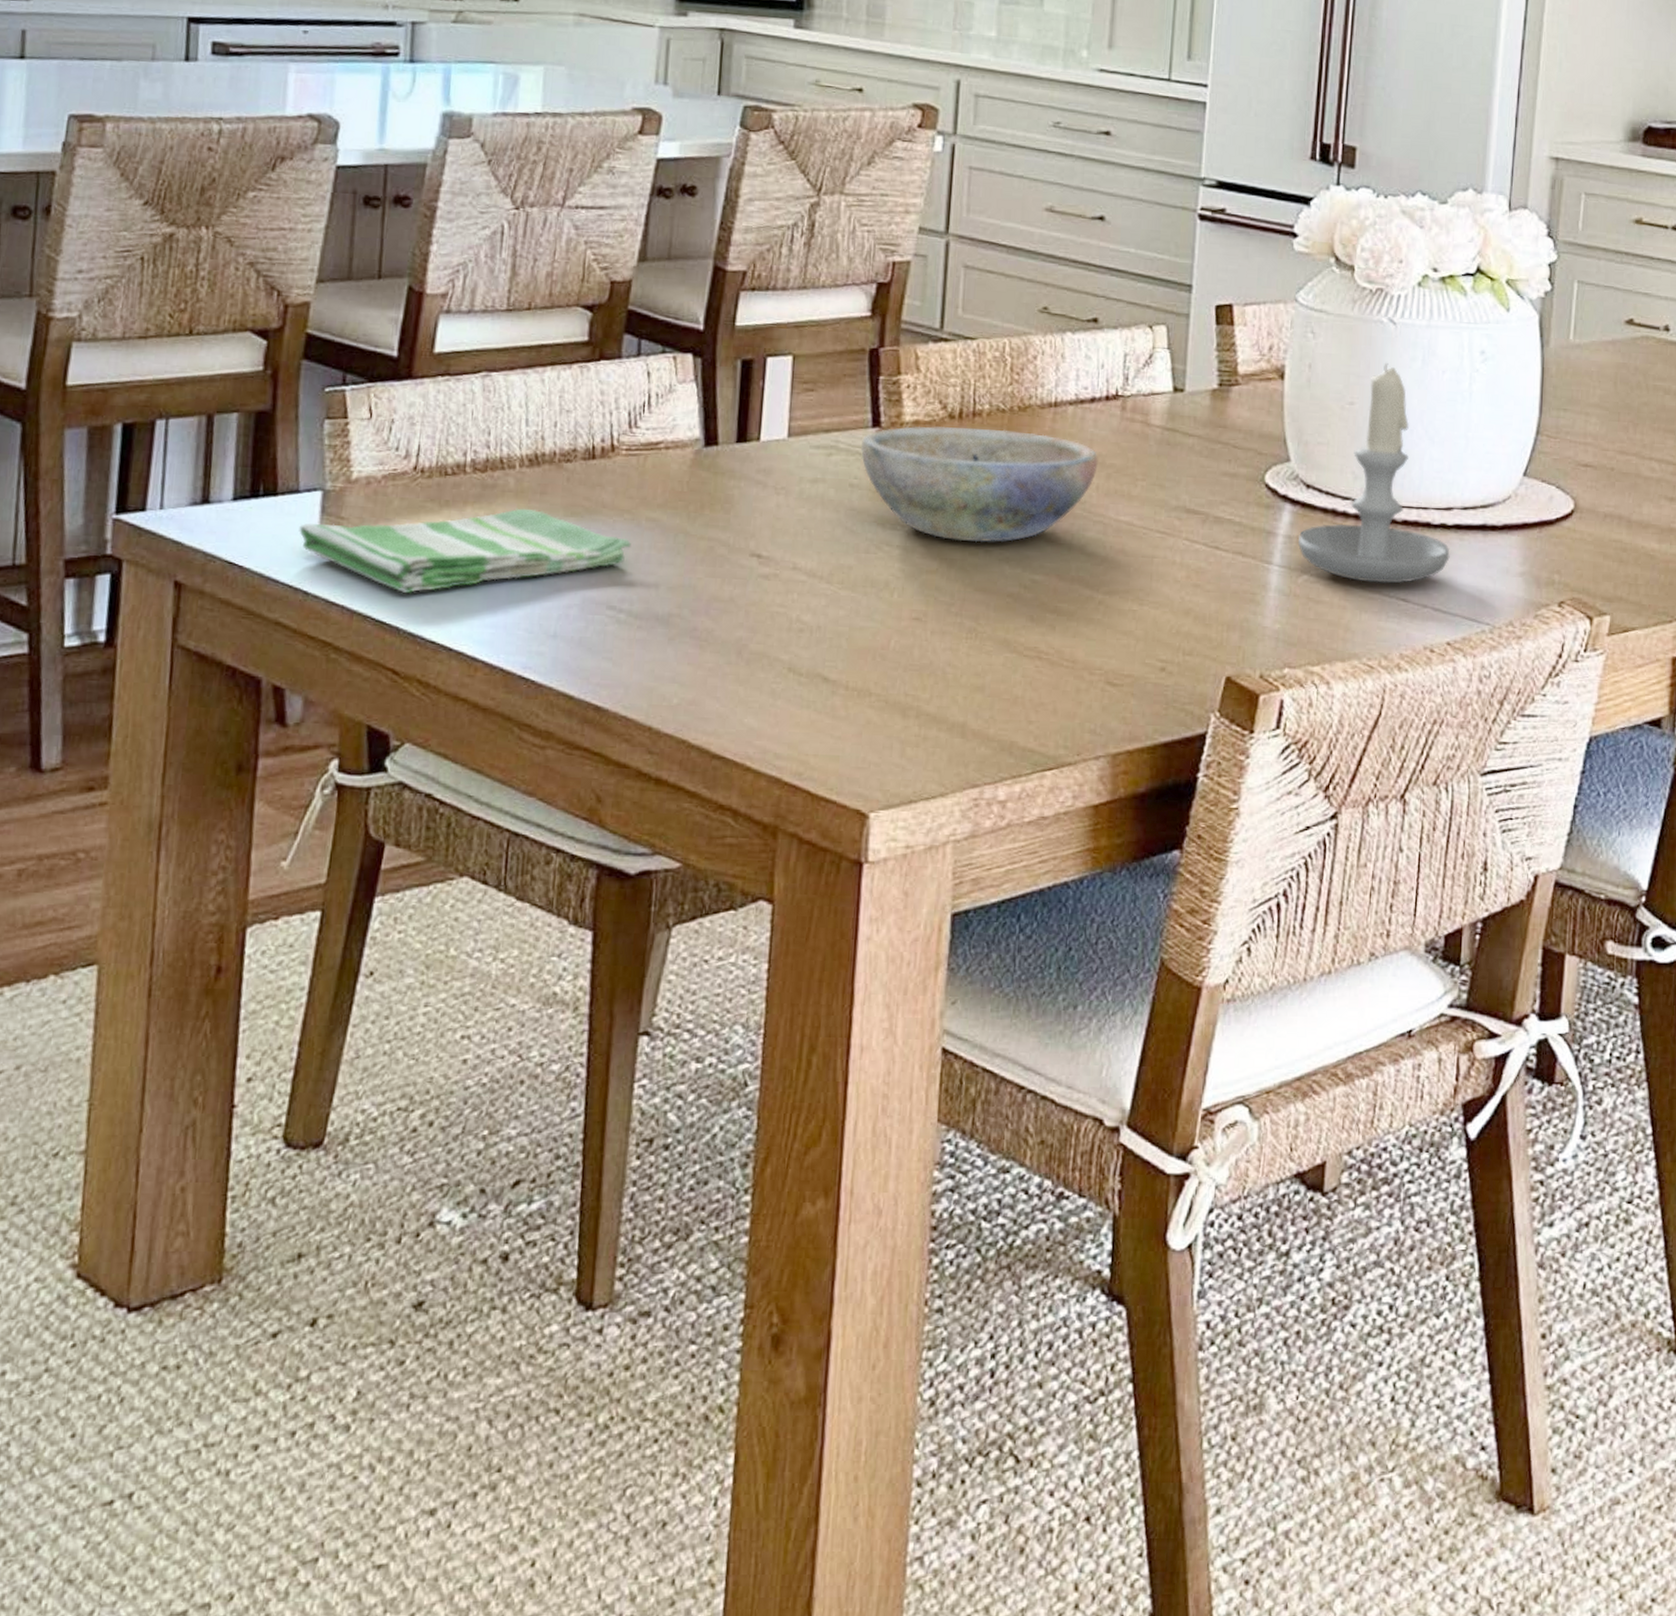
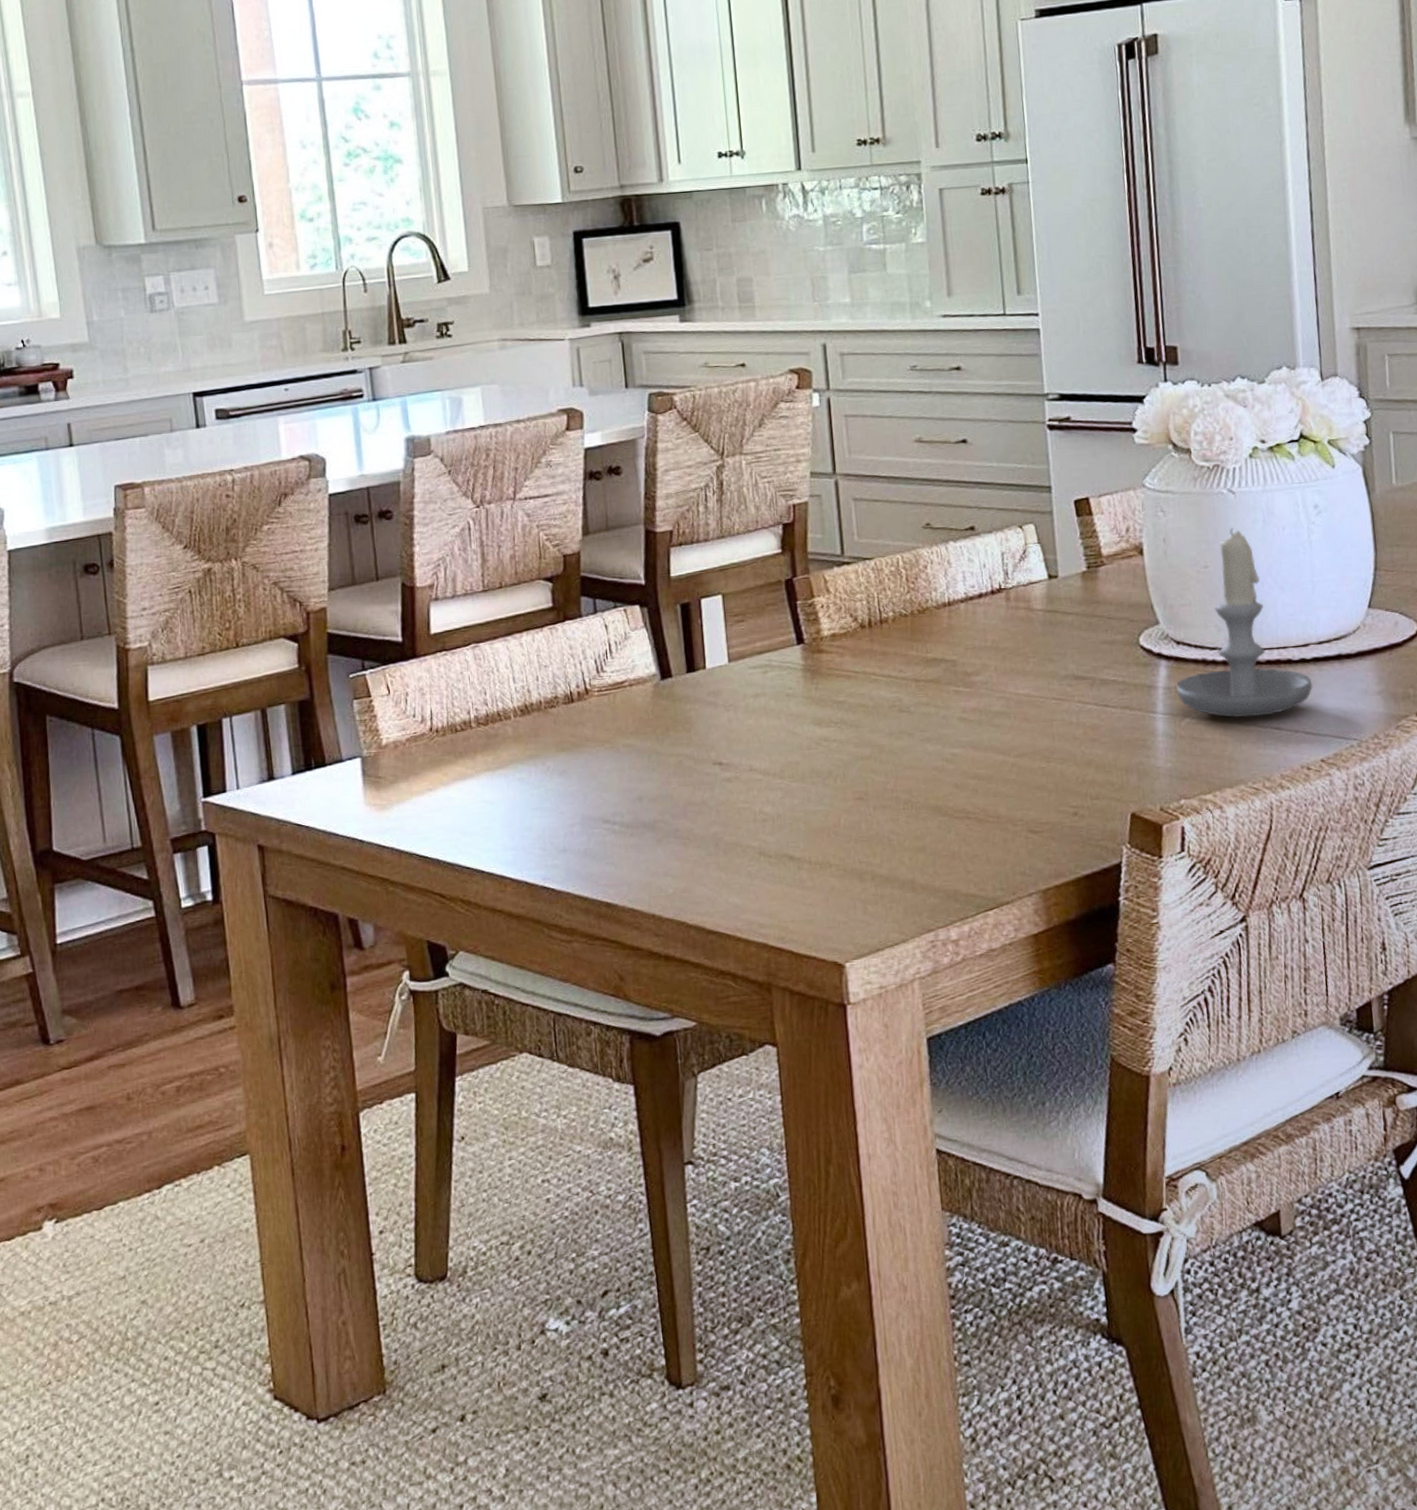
dish towel: present [299,508,631,593] -> none [347,750,614,831]
bowl: present [860,426,1098,543] -> none [790,630,993,730]

